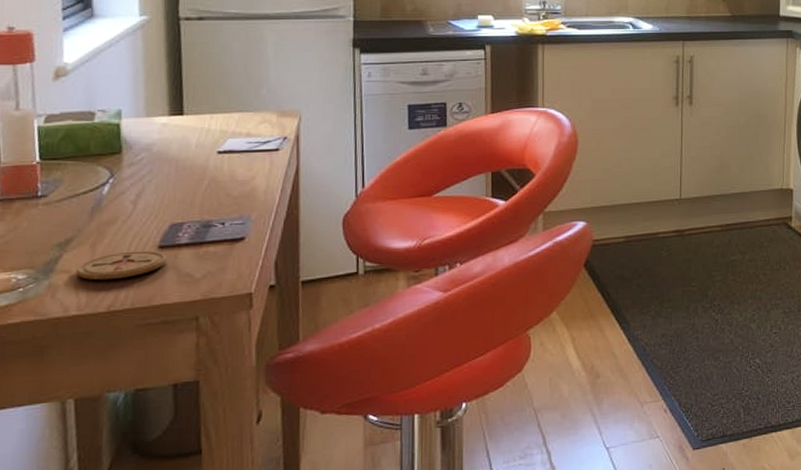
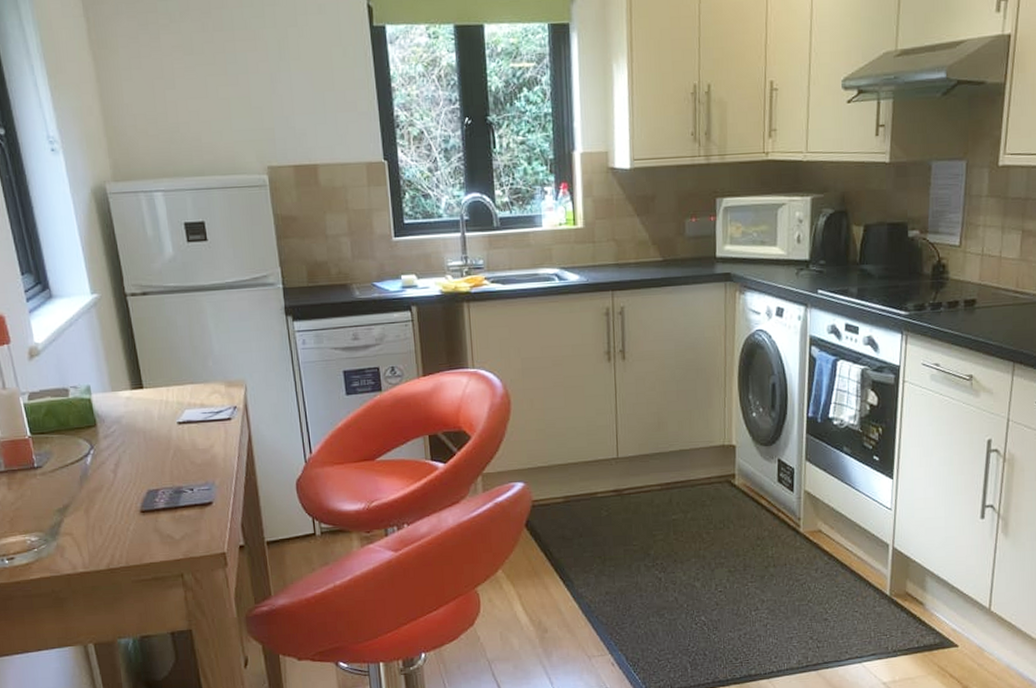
coaster: present [76,250,167,281] -> none [77,515,150,542]

